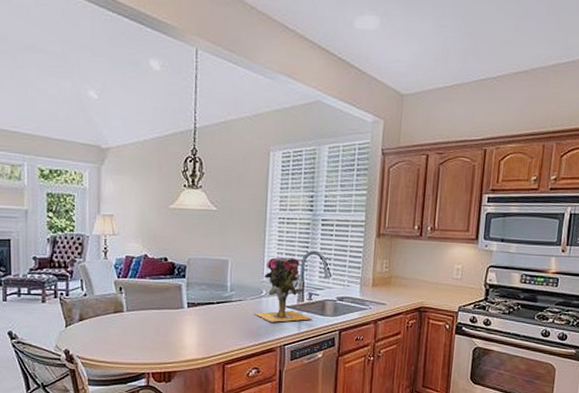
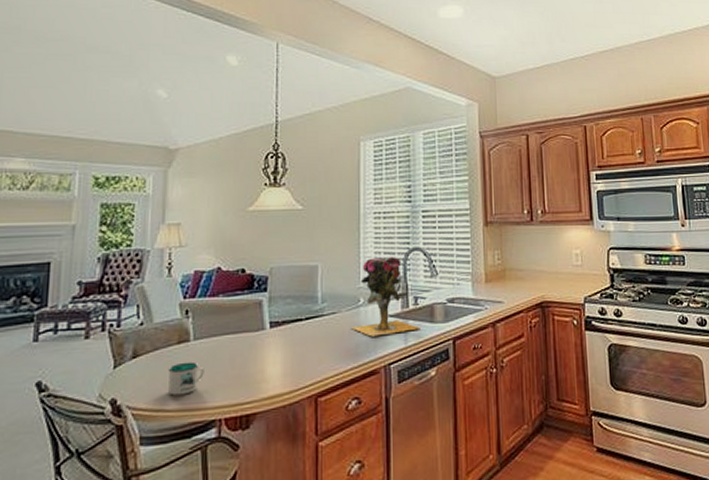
mug: none [107,327,135,352] -> present [168,361,204,396]

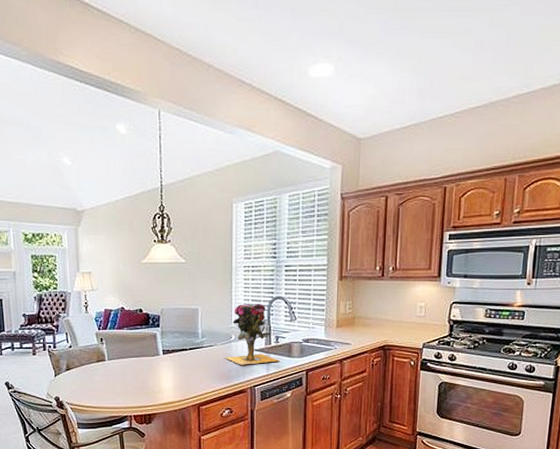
mug: present [168,361,204,396] -> none [92,375,117,398]

